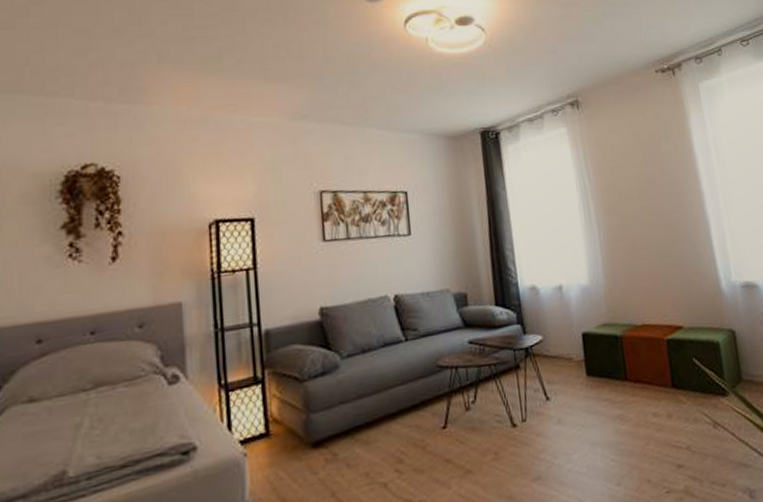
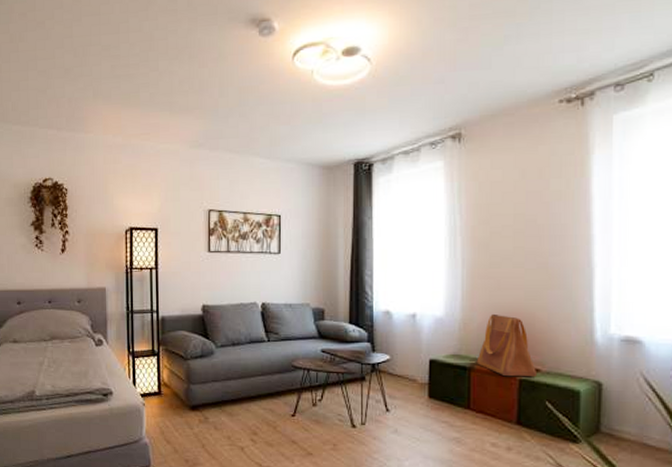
tote bag: none [626,275,681,340] -> present [476,313,536,378]

